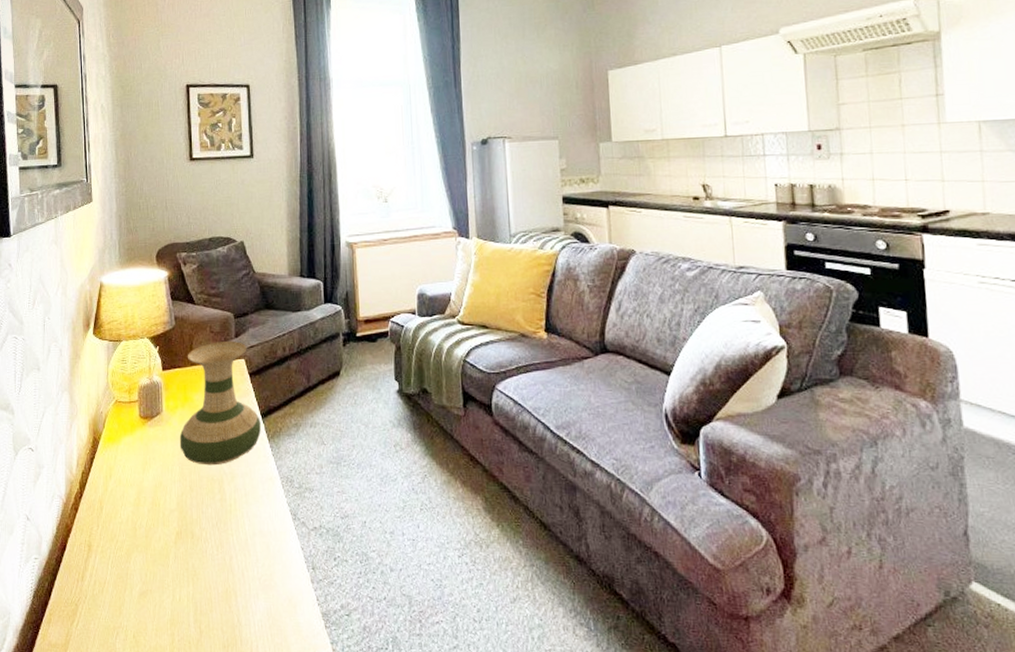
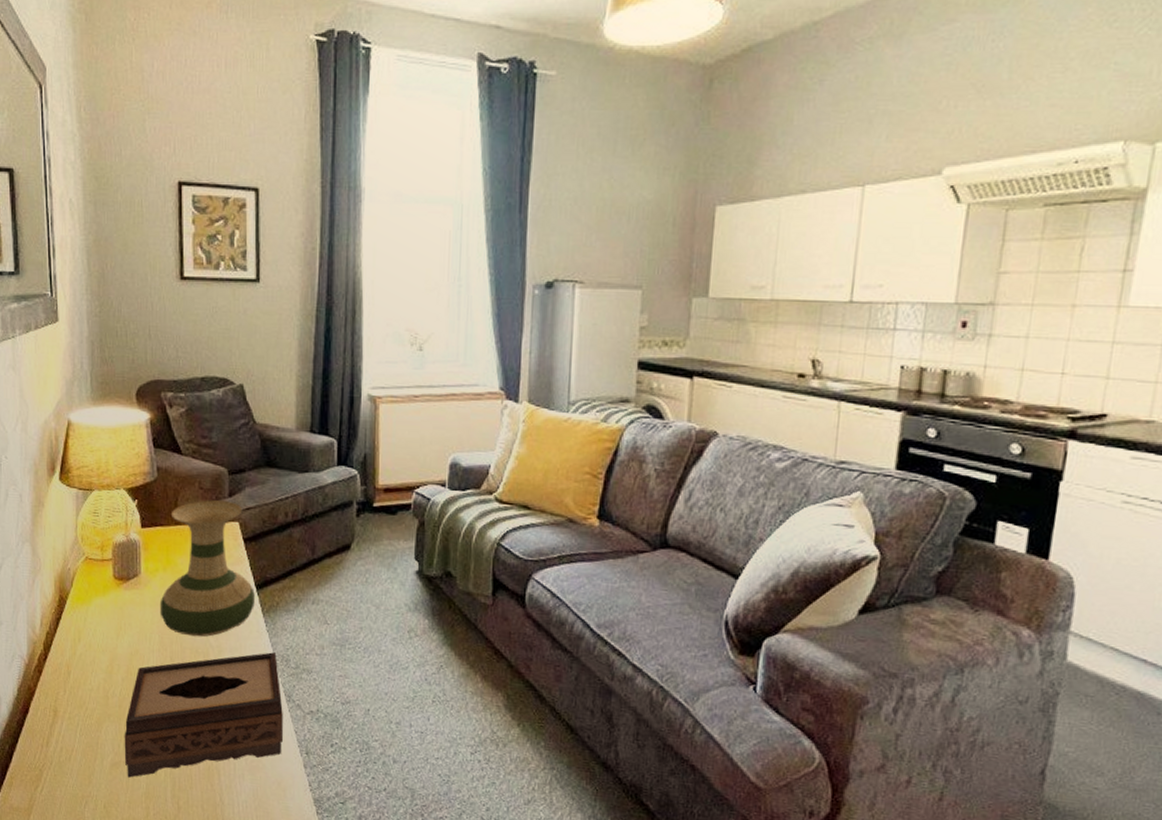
tissue box: none [150,474,291,606] -> present [124,652,283,778]

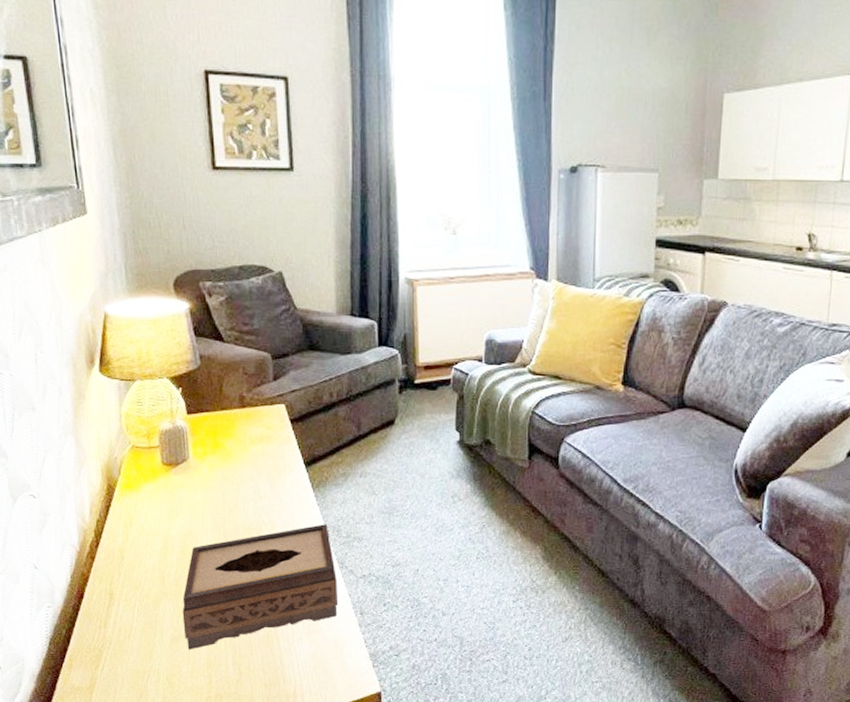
vase: present [159,500,255,637] -> none [210,384,304,515]

